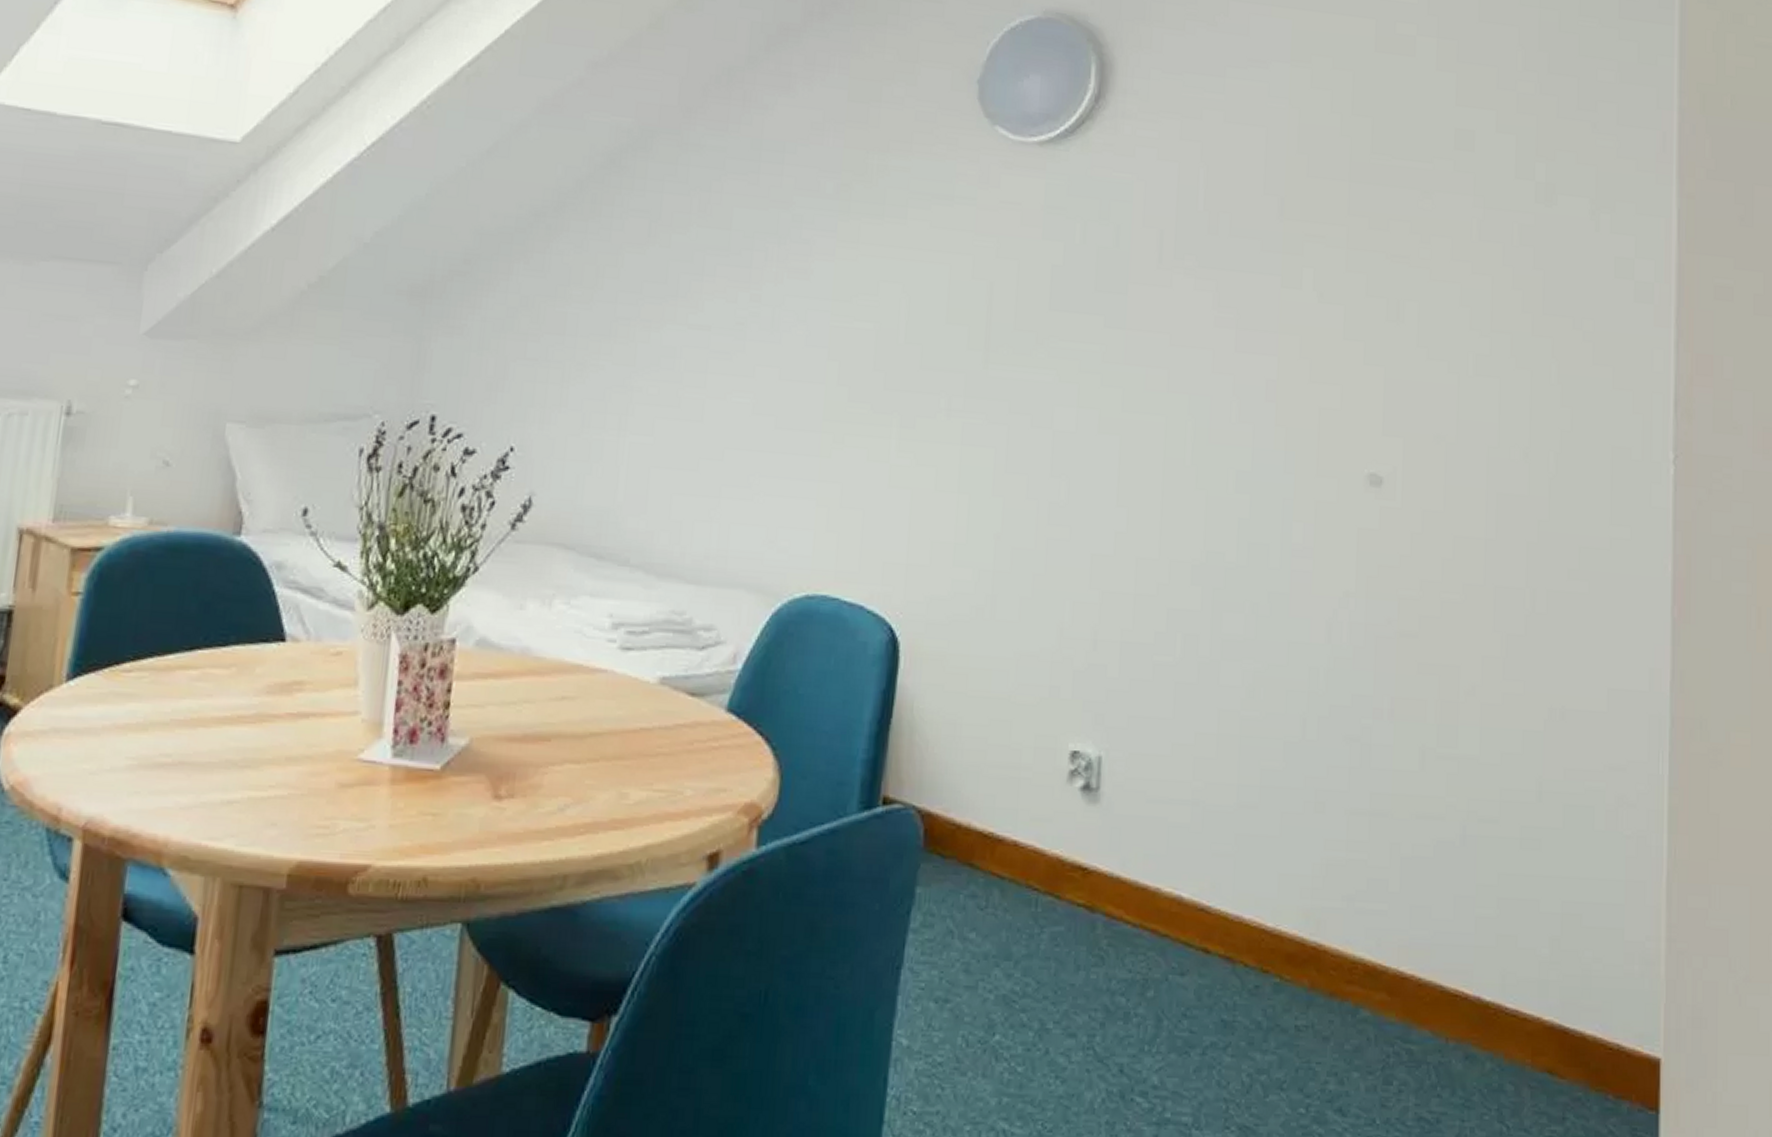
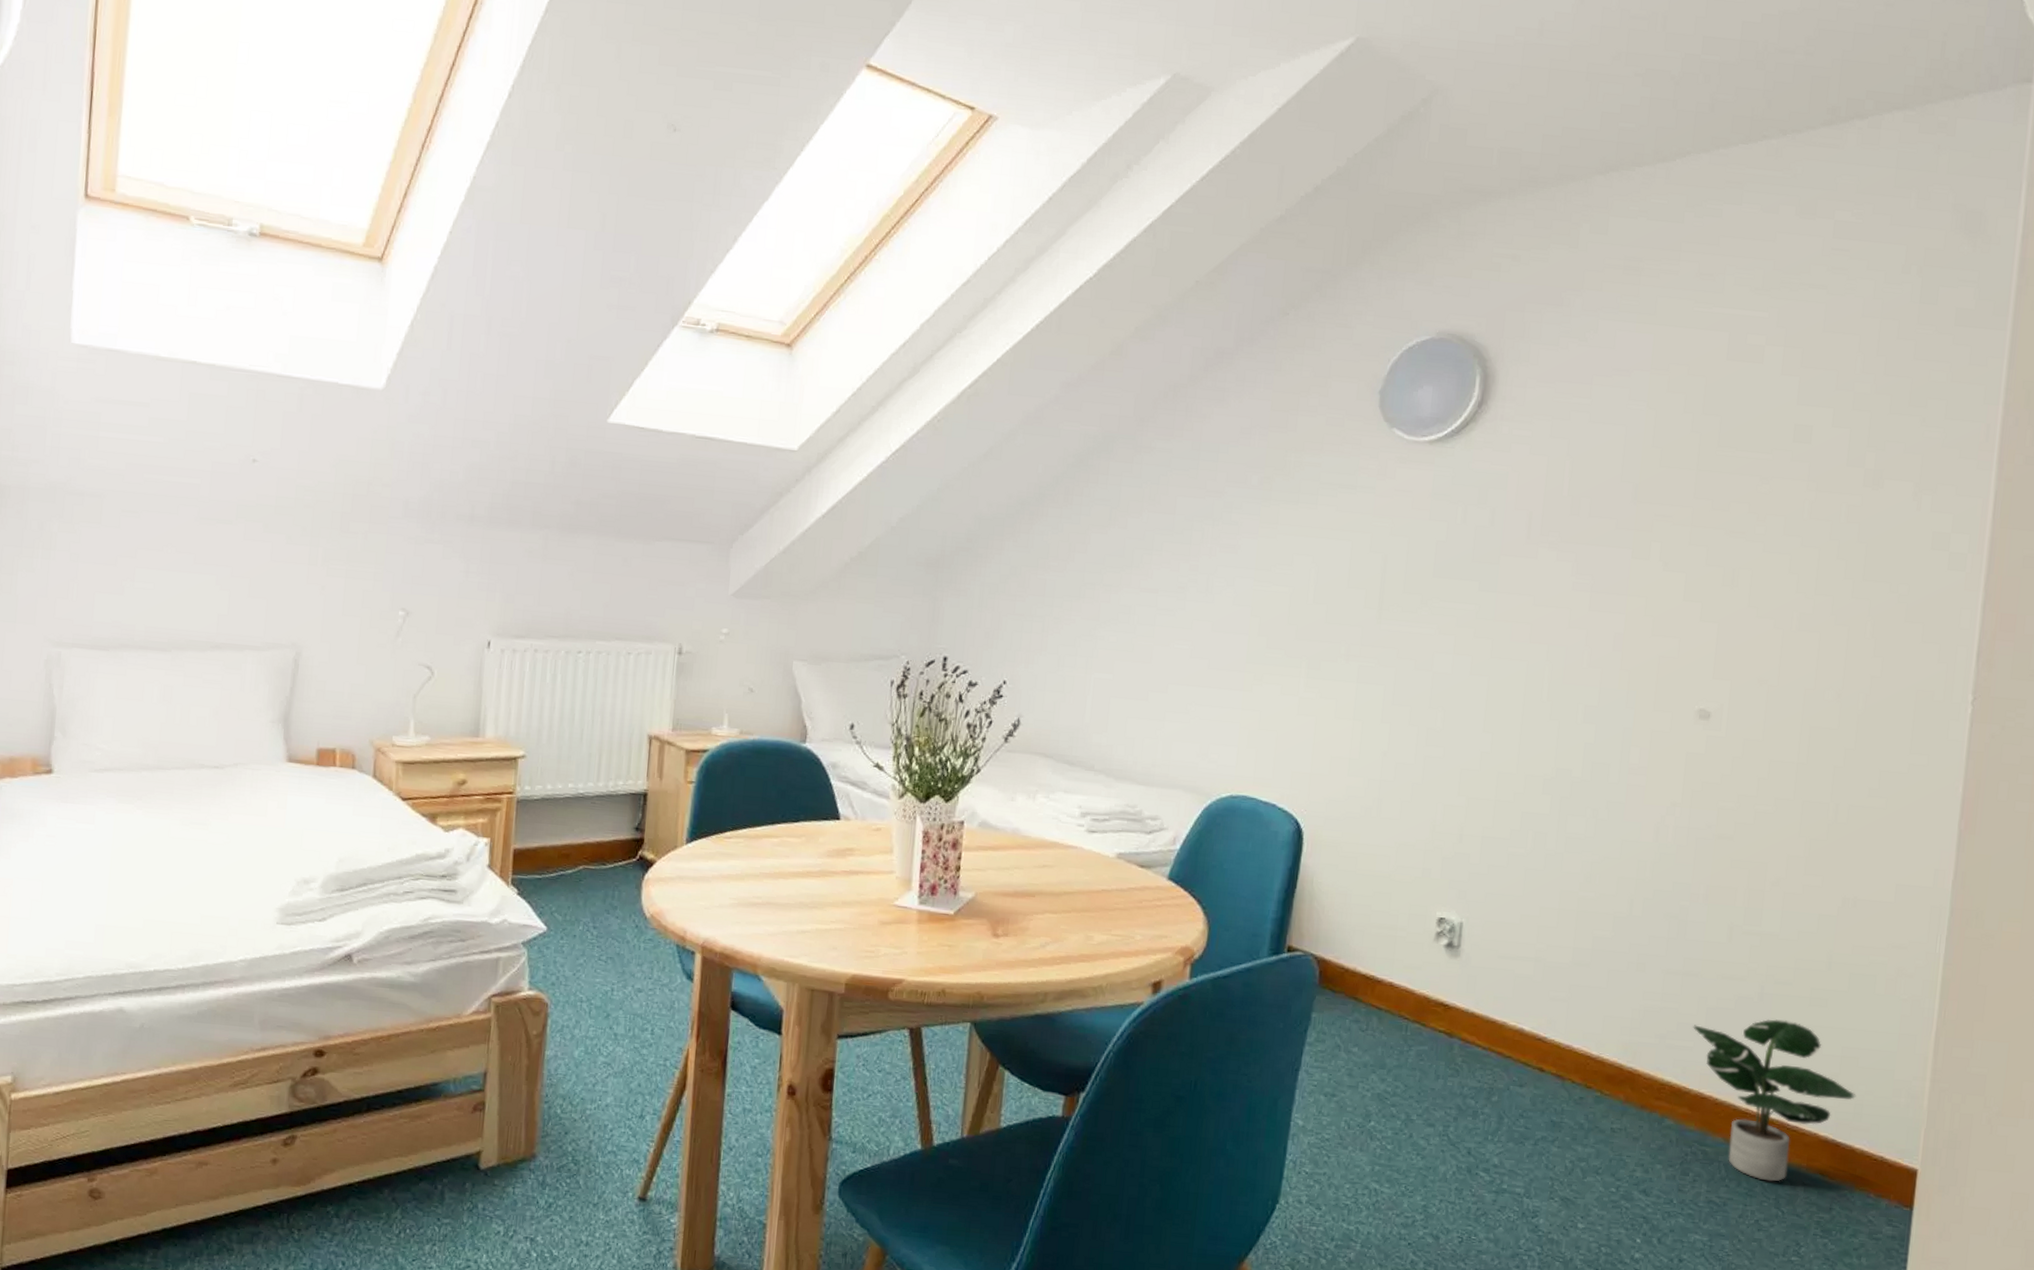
potted plant: none [1386,869,1583,1086] -> present [1693,1019,1856,1182]

